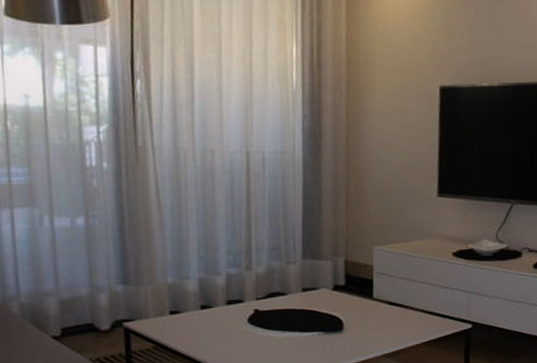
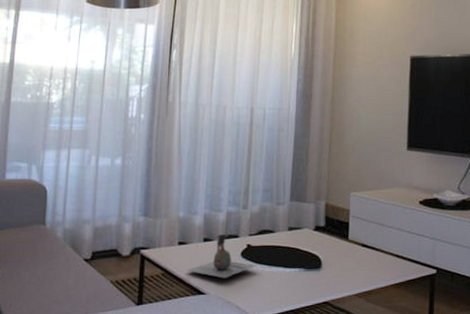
decorative vase: none [184,299,269,348] -> present [187,234,258,279]

